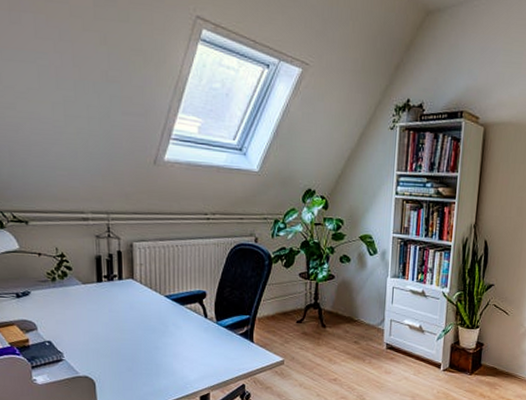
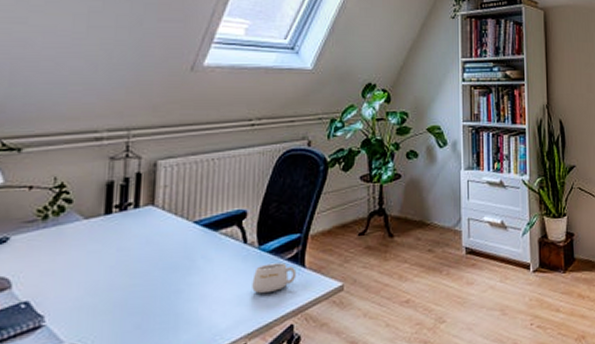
mug: none [212,336,247,359] -> present [252,262,297,294]

